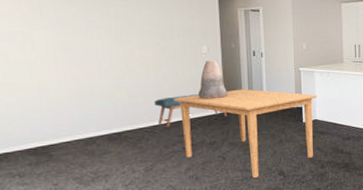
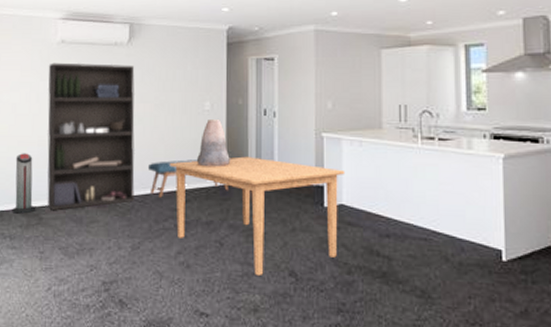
air purifier: none [15,98,43,154] -> present [12,153,35,214]
bookshelf: none [41,13,144,148] -> present [47,62,135,211]

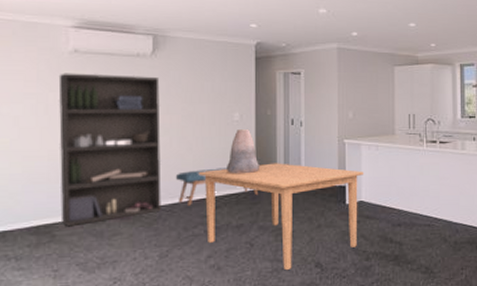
air purifier: present [12,153,35,214] -> none [17,169,46,233]

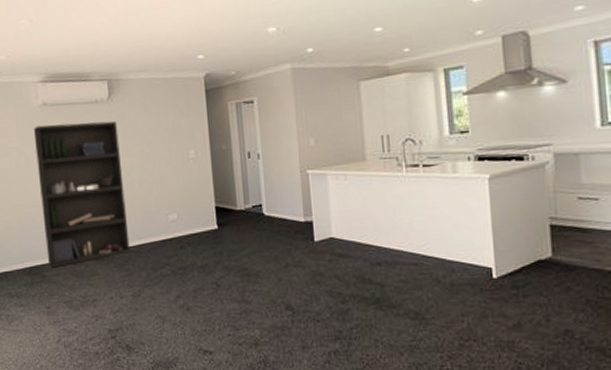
bench: present [175,168,258,206] -> none [139,207,220,247]
dining table: present [198,163,364,271] -> none [160,199,333,313]
decorative urn: present [227,129,259,174] -> none [187,166,219,214]

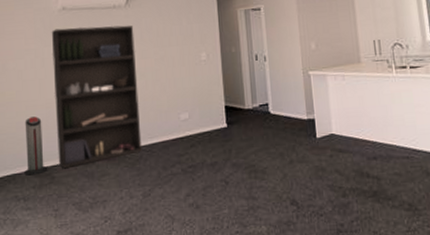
air purifier: none [13,215,37,274] -> present [24,116,47,176]

